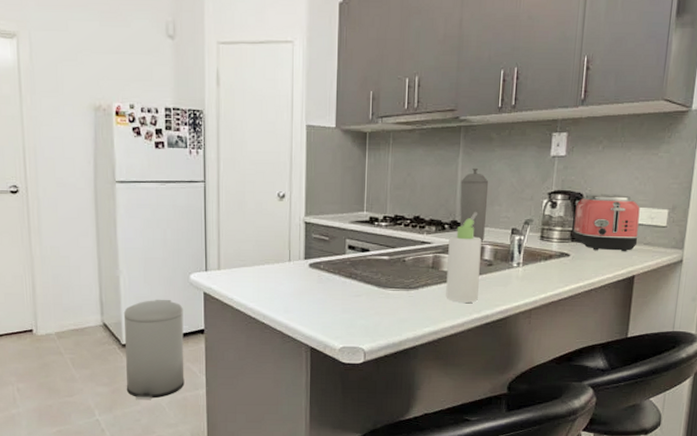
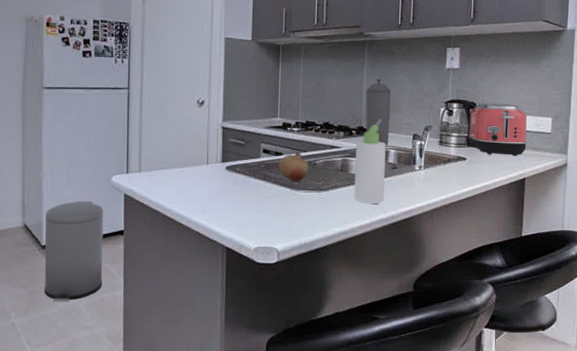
fruit: none [365,248,397,280] -> present [279,152,308,182]

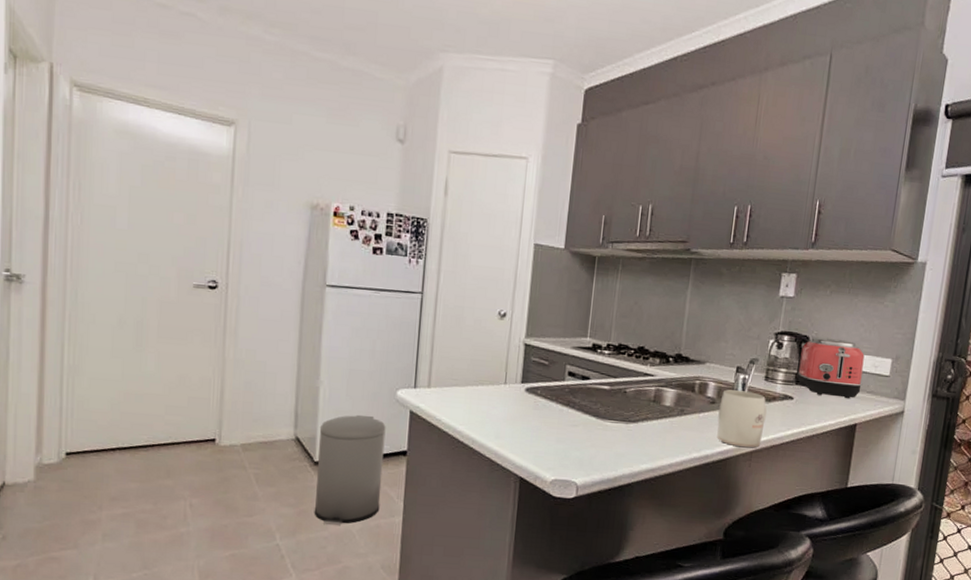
fruit: present [279,152,308,182] -> none [584,377,618,411]
bottle: present [354,119,386,204] -> none [665,347,706,441]
canister: present [365,78,392,146] -> none [684,301,717,378]
mug: none [400,155,444,207] -> present [717,389,767,448]

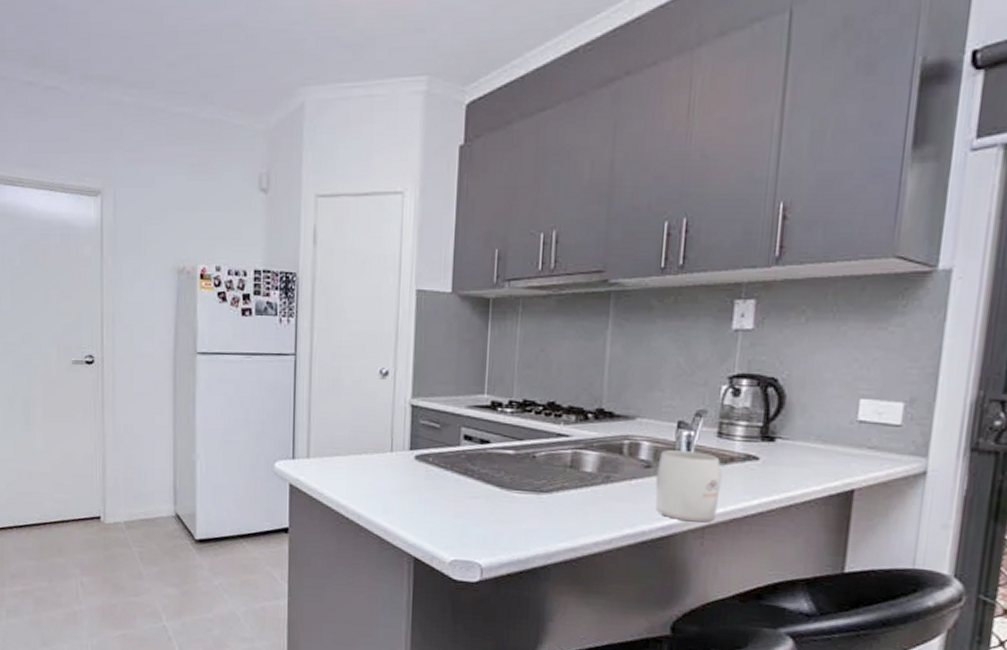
pedal bin: present [314,414,386,525] -> none [197,489,265,607]
toaster: present [797,336,865,399] -> none [763,378,862,458]

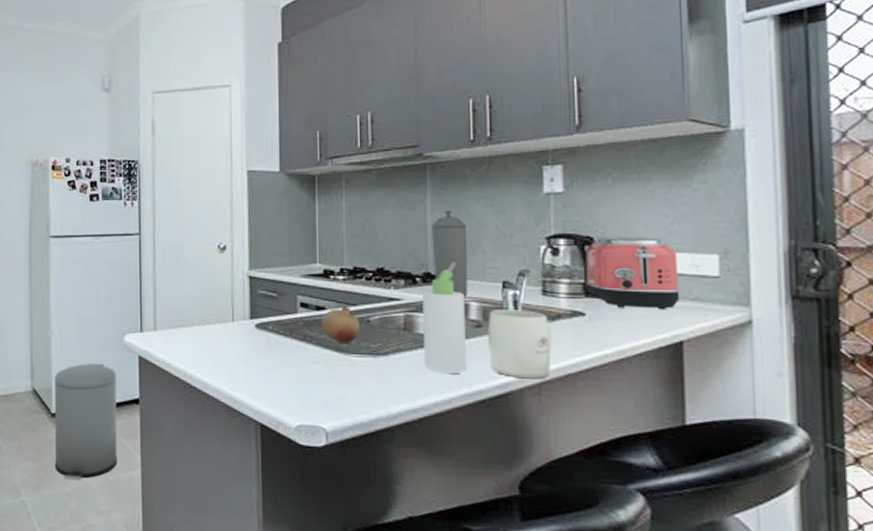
pedal bin: none [197,489,265,607] -> present [54,363,118,480]
fruit: none [484,440,525,480] -> present [321,306,360,344]
bottle: none [588,399,637,514] -> present [422,262,467,374]
canister: none [607,343,647,436] -> present [431,210,468,297]
toaster: none [763,378,862,458] -> present [585,236,682,310]

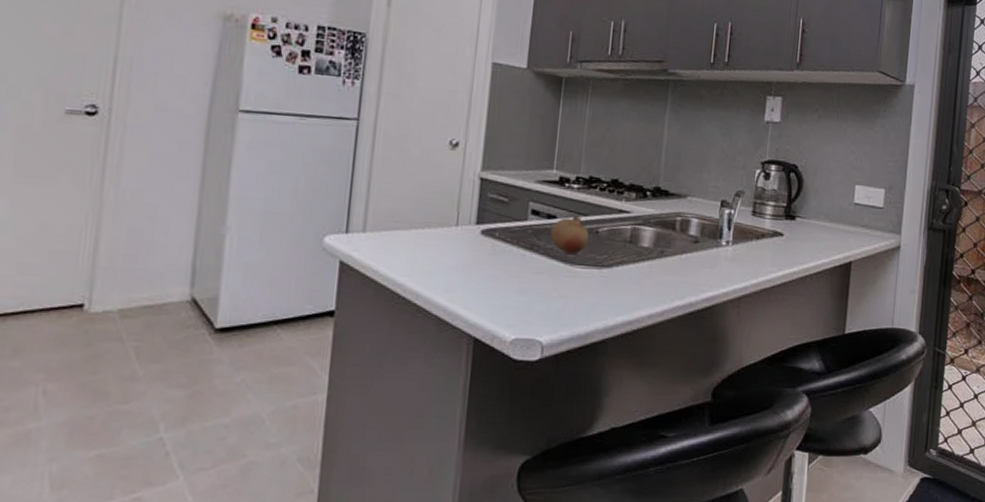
pedal bin: present [54,363,118,480] -> none [211,267,309,408]
bottle: present [422,262,467,374] -> none [644,179,688,287]
canister: present [431,210,468,297] -> none [663,127,698,213]
mug: present [487,309,553,379] -> none [701,226,756,293]
toaster: present [585,236,682,310] -> none [786,165,857,234]

